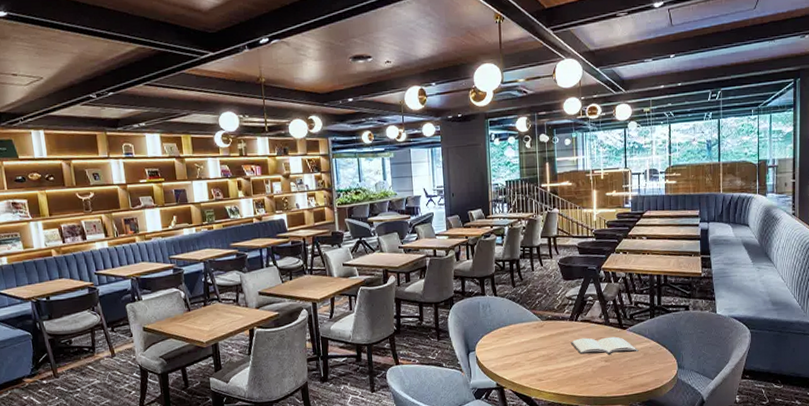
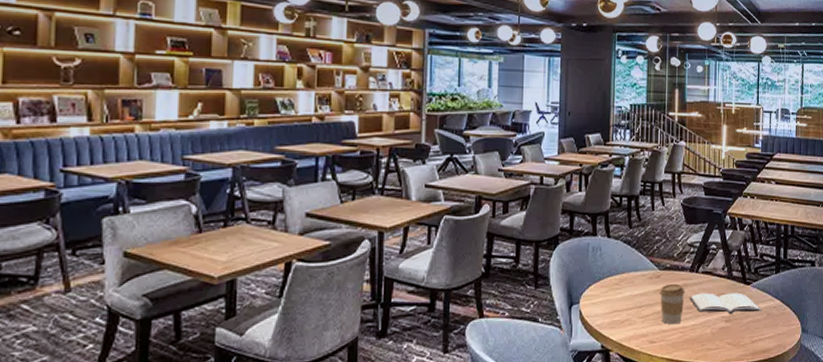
coffee cup: none [543,331,567,366] -> present [659,283,685,325]

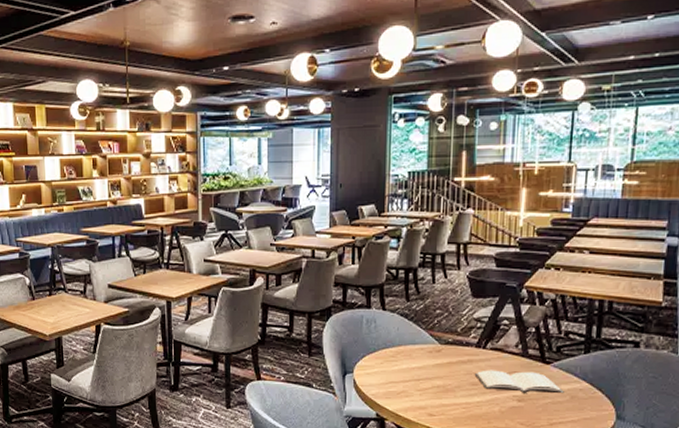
coffee cup: present [659,283,685,325] -> none [439,358,470,400]

